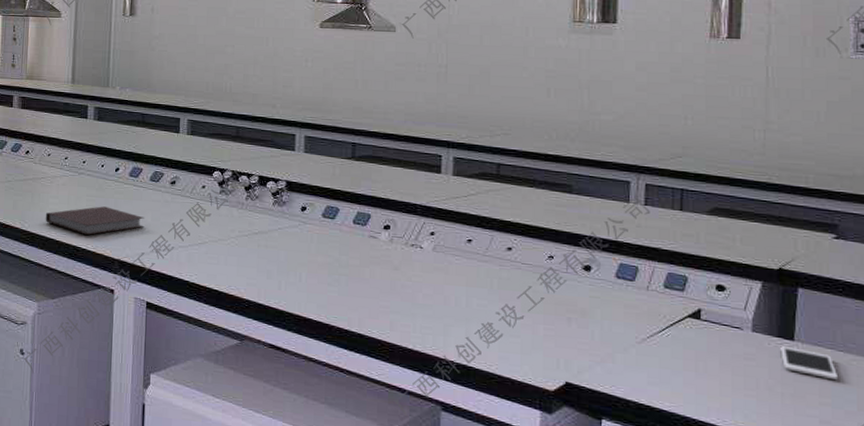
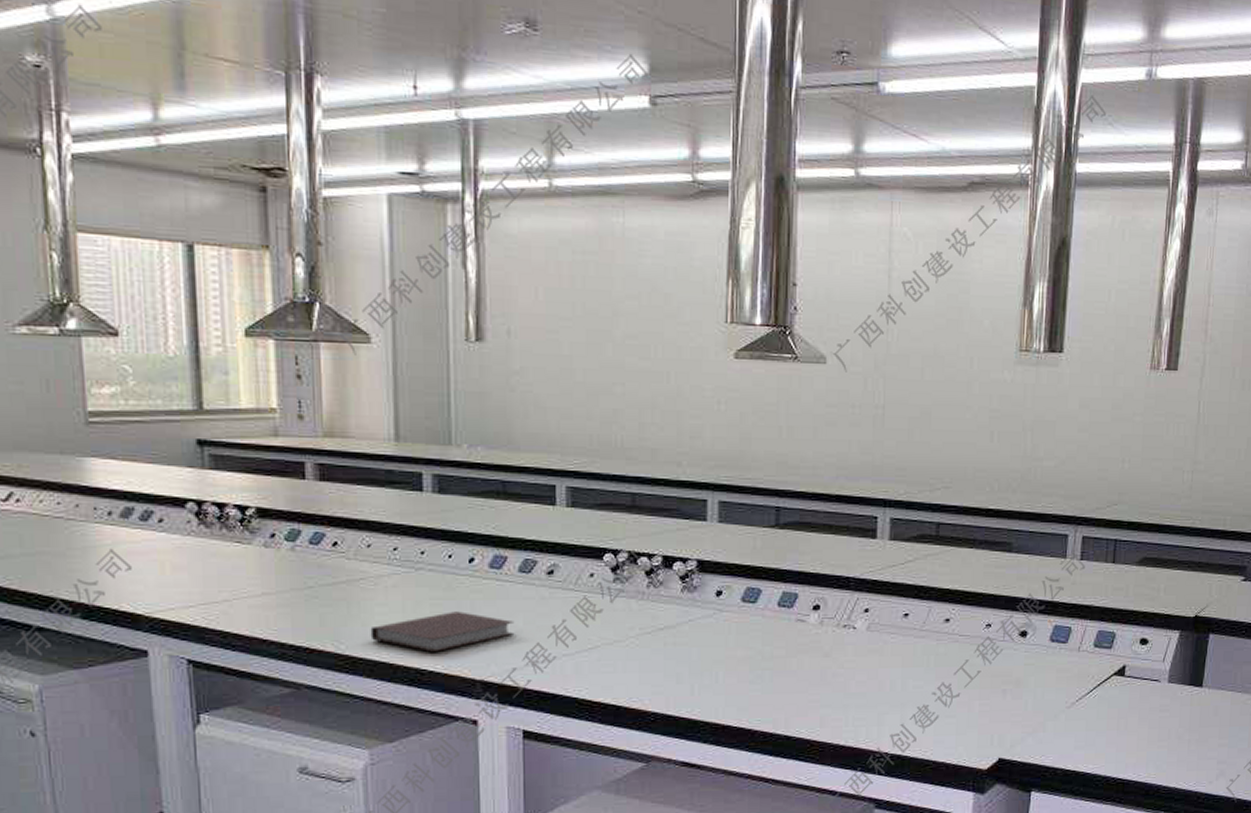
cell phone: present [780,346,839,381] -> none [1190,694,1236,721]

